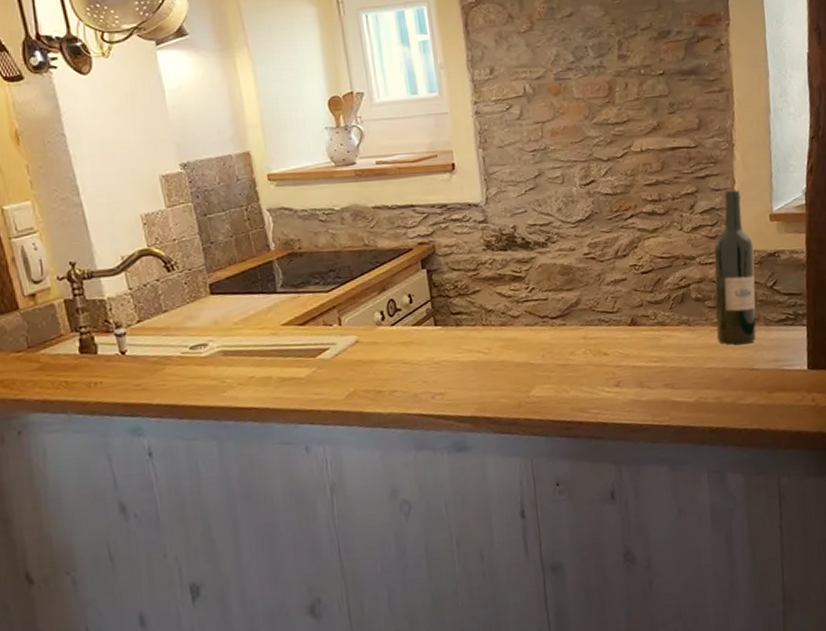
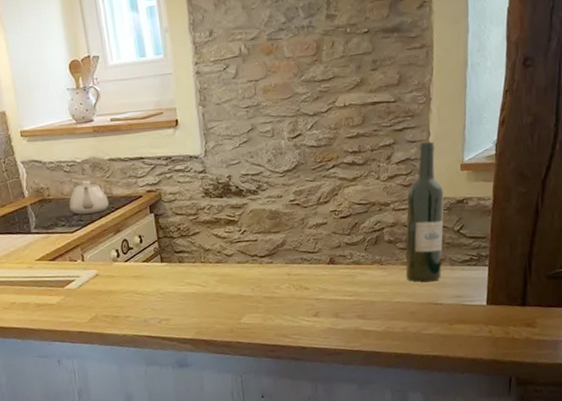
teapot: none [324,230,374,272] -> present [69,180,110,216]

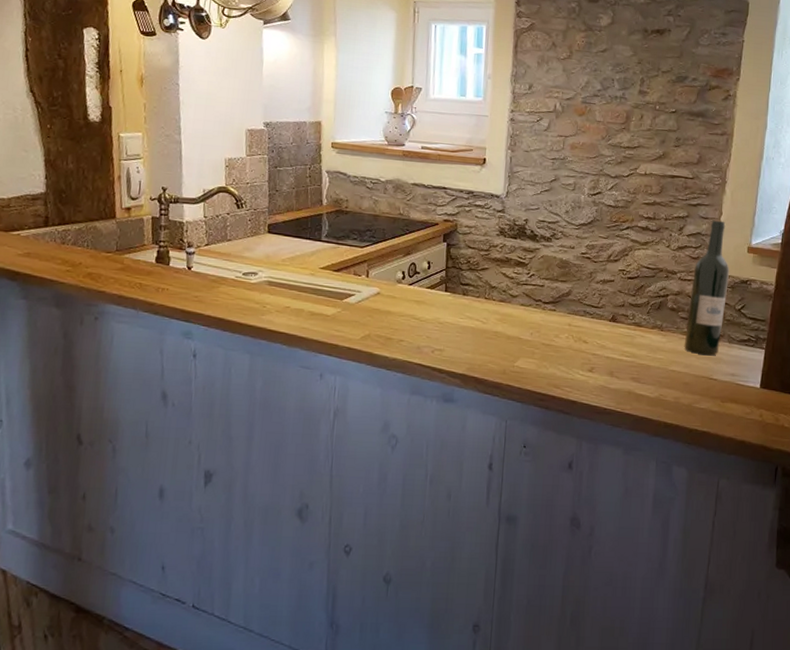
teapot: present [69,180,110,216] -> none [364,199,405,234]

